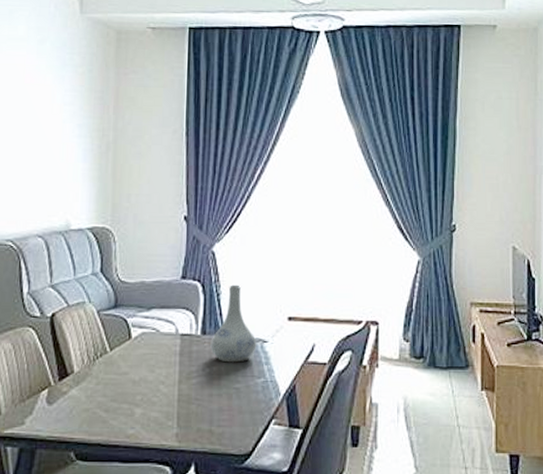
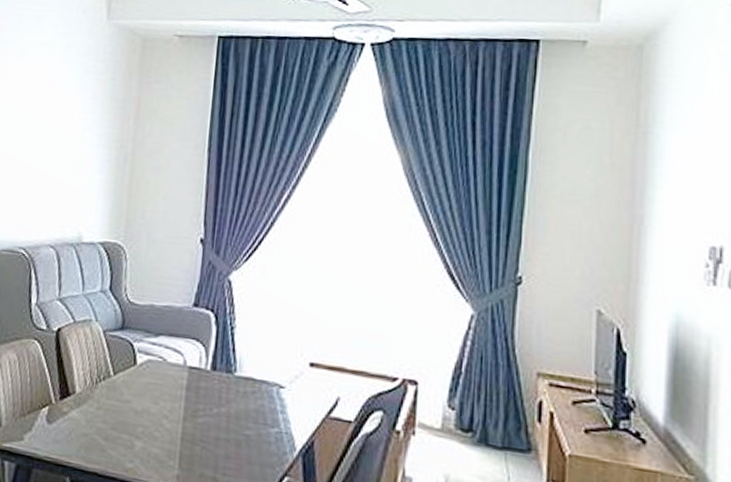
vase: present [210,284,257,363] -> none [220,318,272,407]

